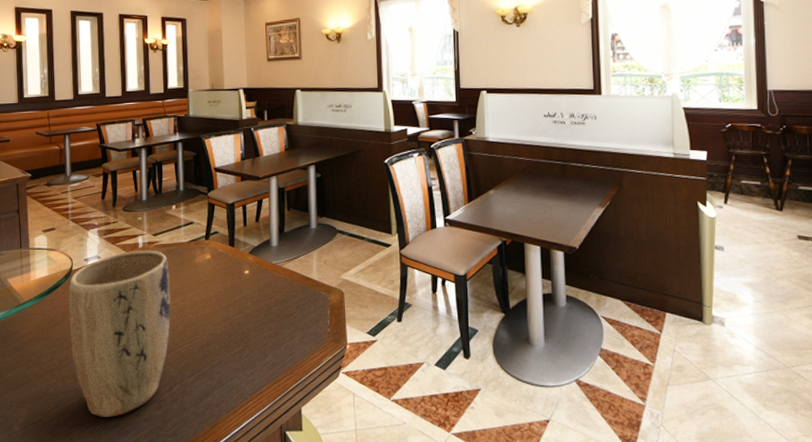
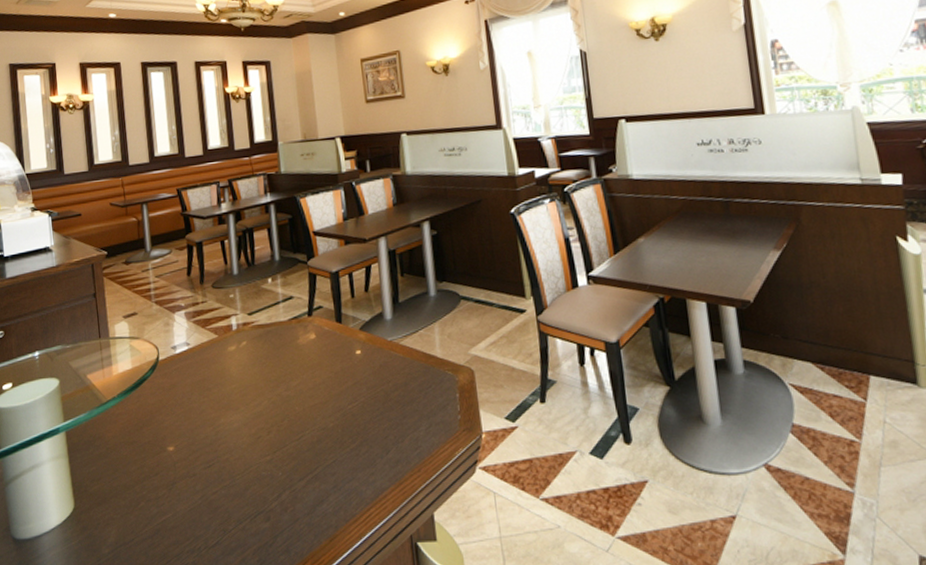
plant pot: present [68,250,171,417] -> none [156,332,274,533]

